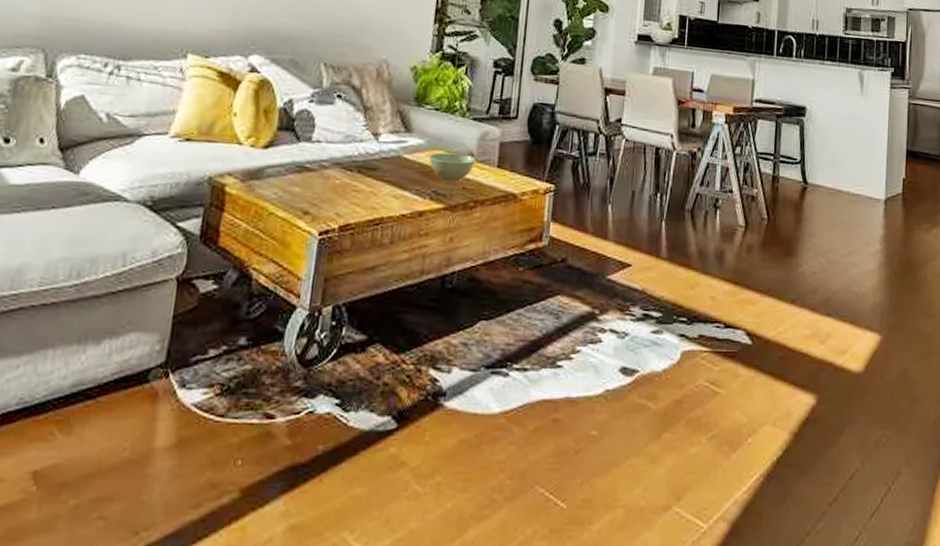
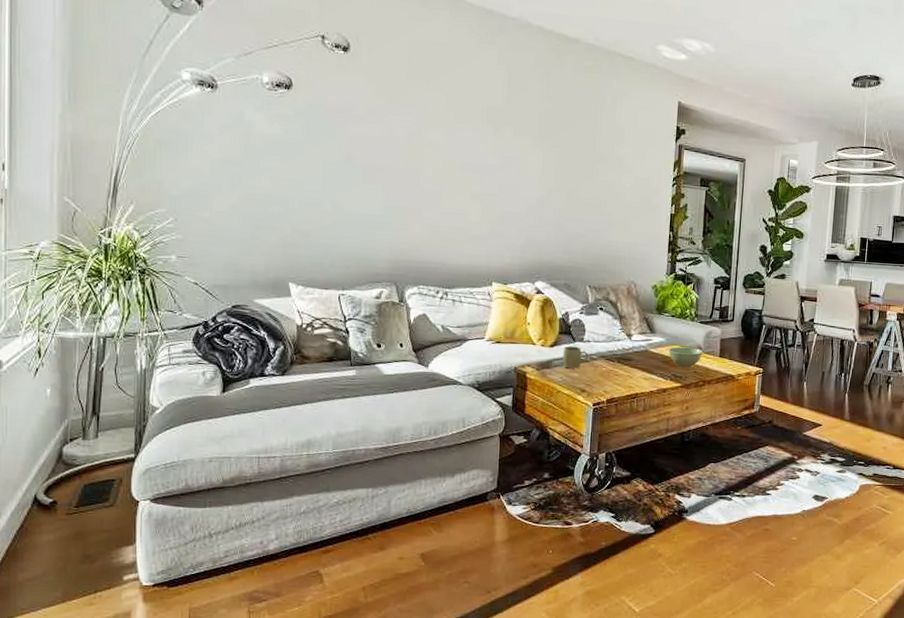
mug: none [279,147,318,181] -> present [563,346,589,369]

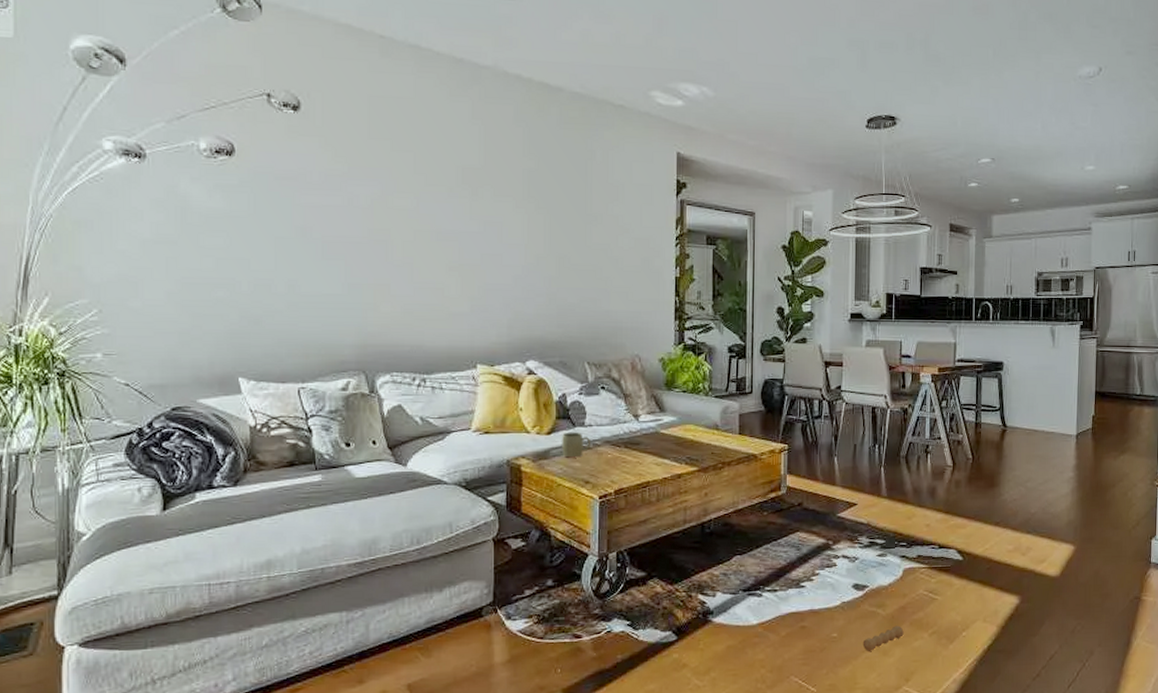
bowl: present [668,347,703,369] -> none [681,426,721,450]
dog toy: none [818,534,857,555] -> present [862,625,904,651]

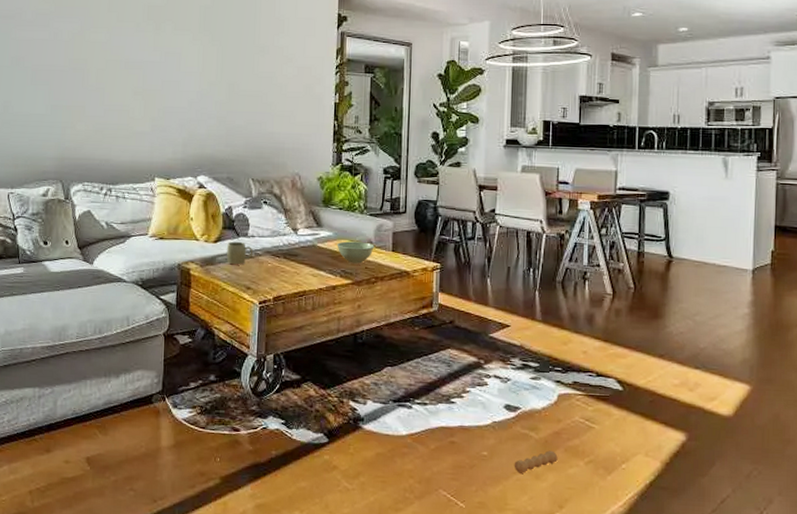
bowl: none [681,426,721,450] -> present [337,241,374,265]

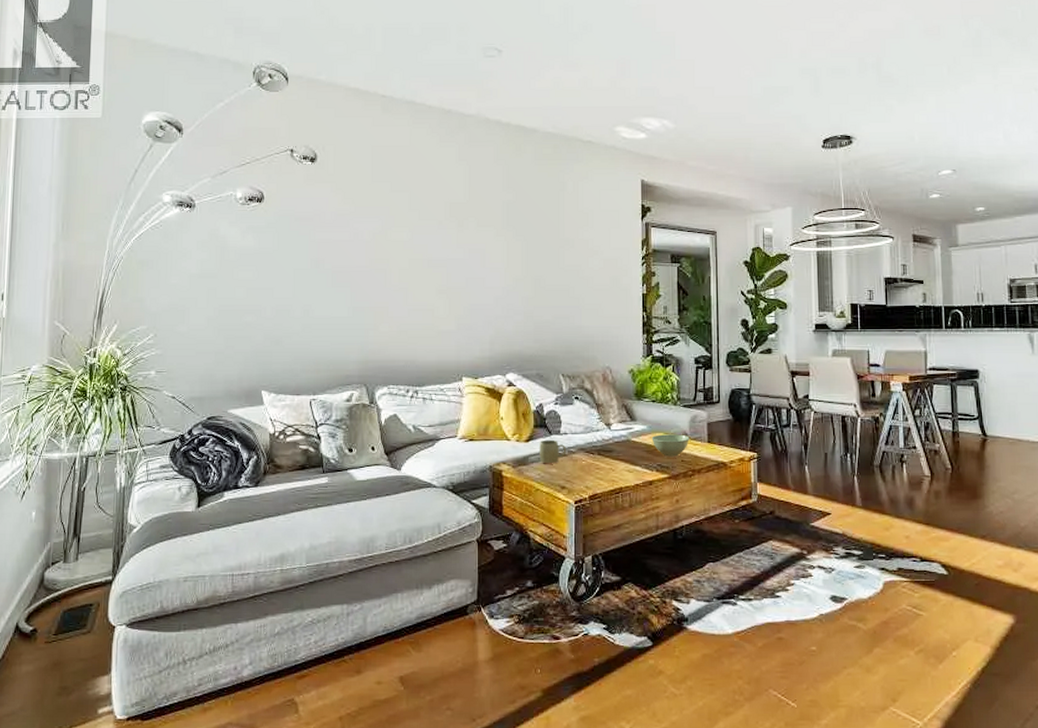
dog toy: present [514,450,558,473] -> none [843,641,888,667]

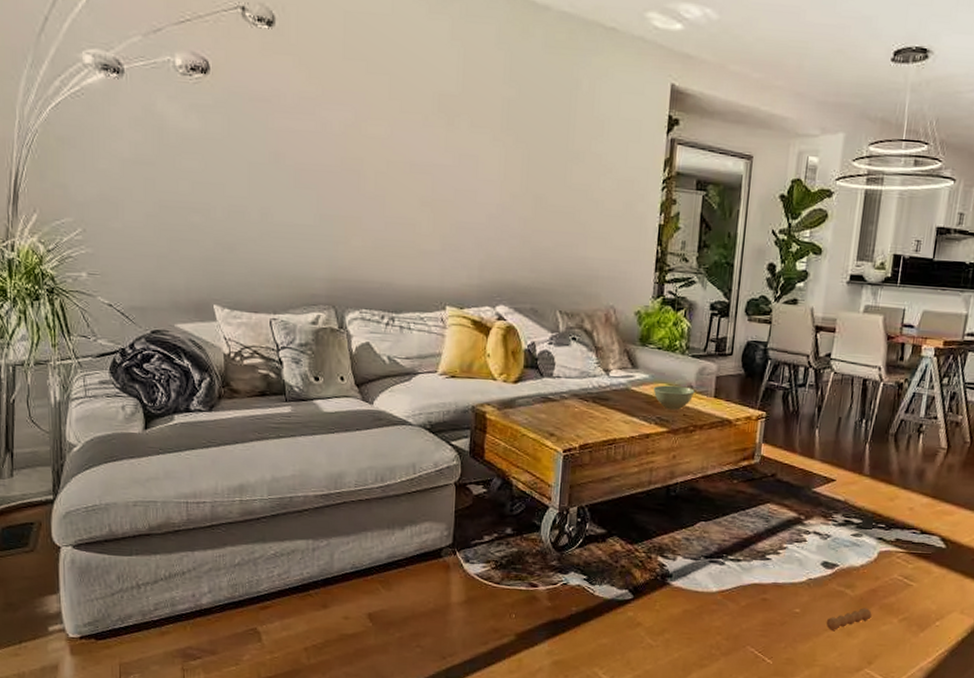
mug: present [540,439,567,464] -> none [528,382,559,409]
dog toy: none [843,641,888,667] -> present [826,608,872,630]

